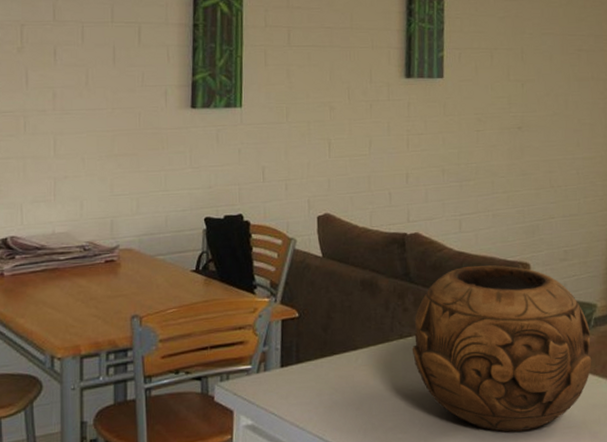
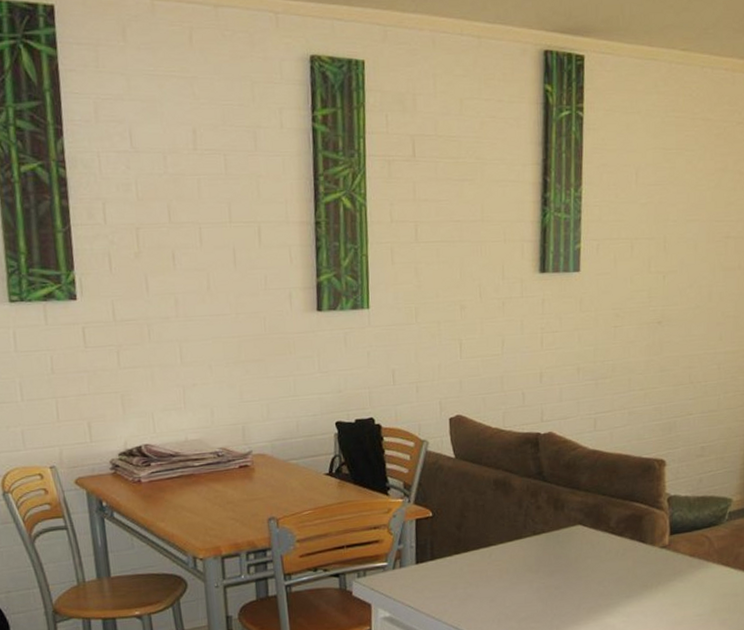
decorative bowl: present [413,265,592,432] -> none [546,462,724,621]

